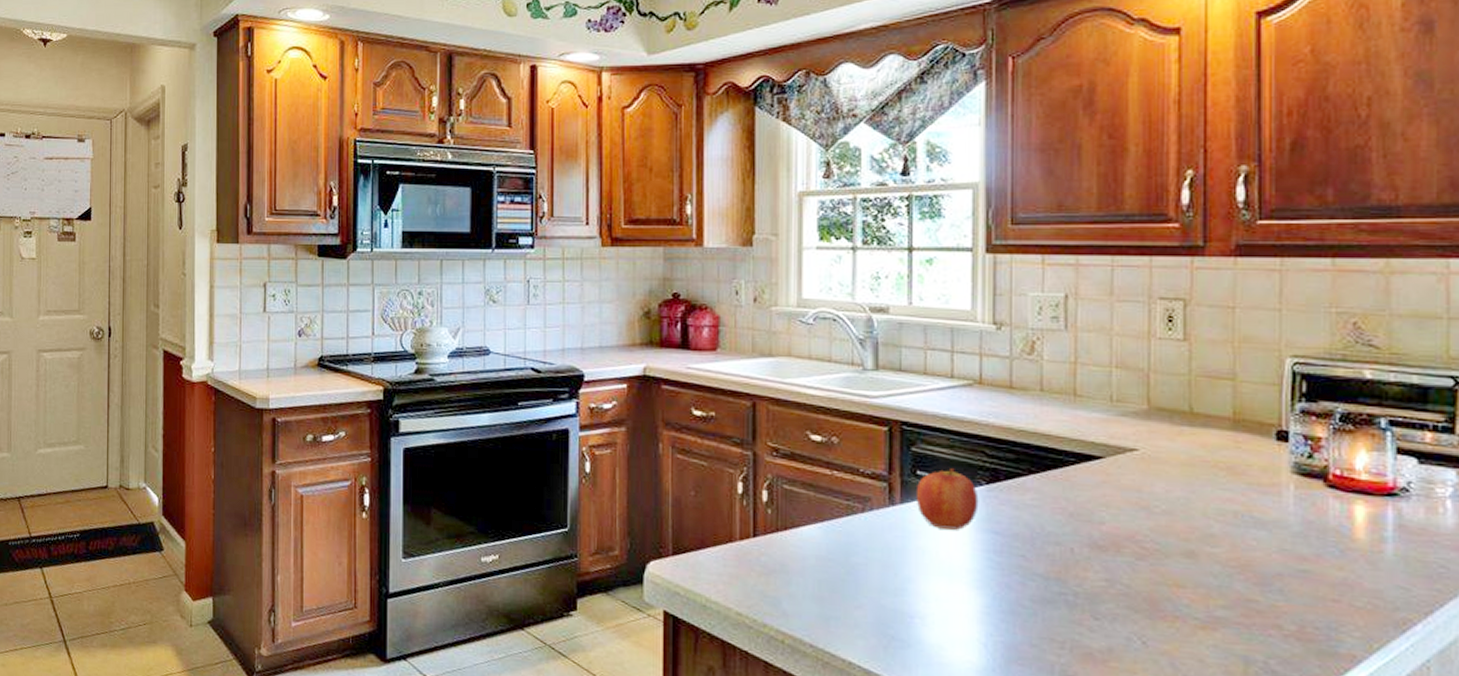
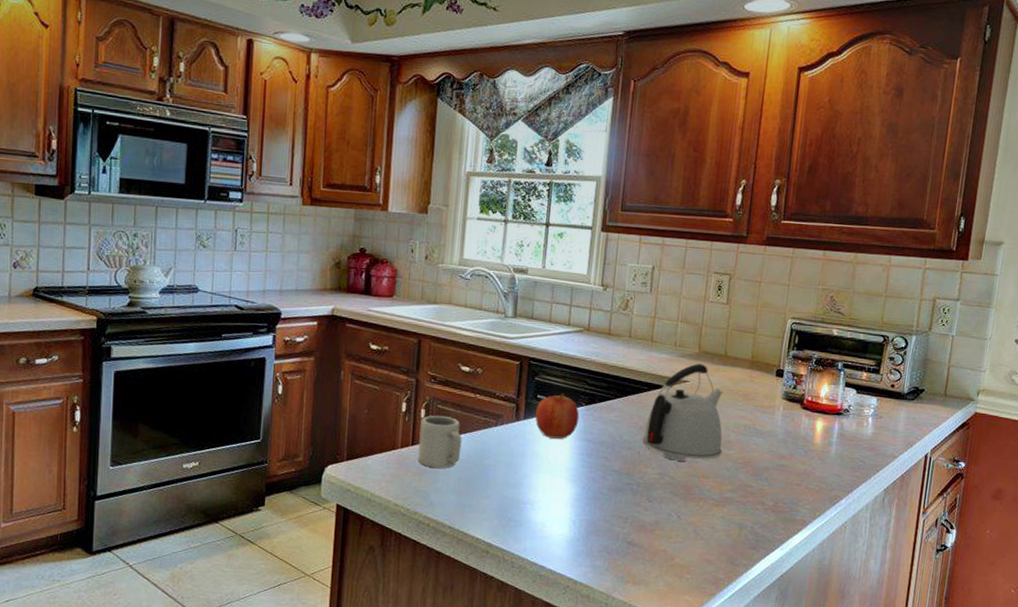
cup: none [762,498,819,567] -> present [417,415,462,468]
kettle: none [1076,424,1203,563] -> present [643,363,723,461]

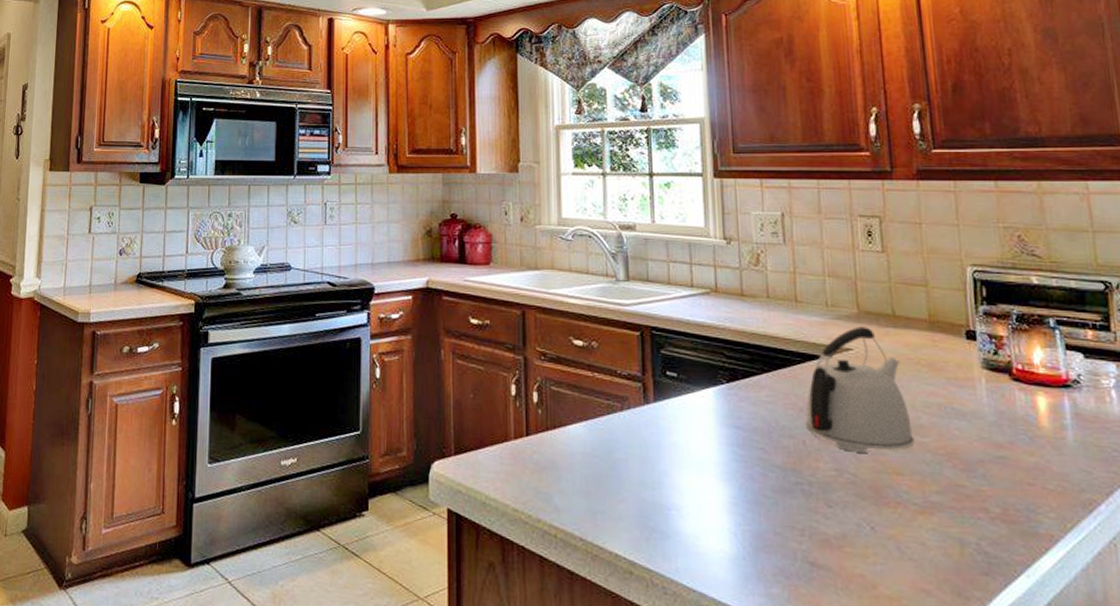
cup: present [417,415,462,468] -> none [534,398,584,464]
fruit: present [535,393,580,439] -> none [666,369,722,426]

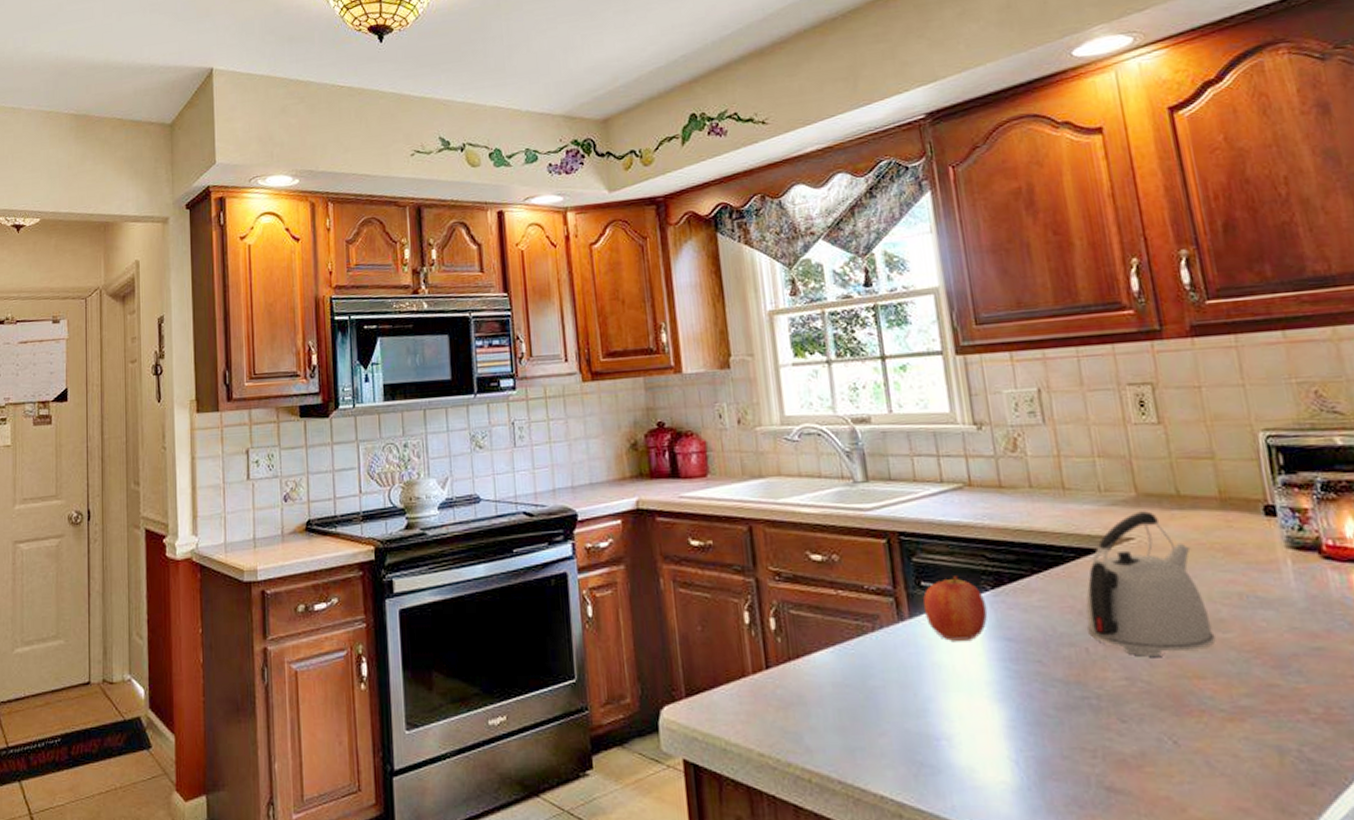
fruit: none [666,369,722,426] -> present [922,576,988,641]

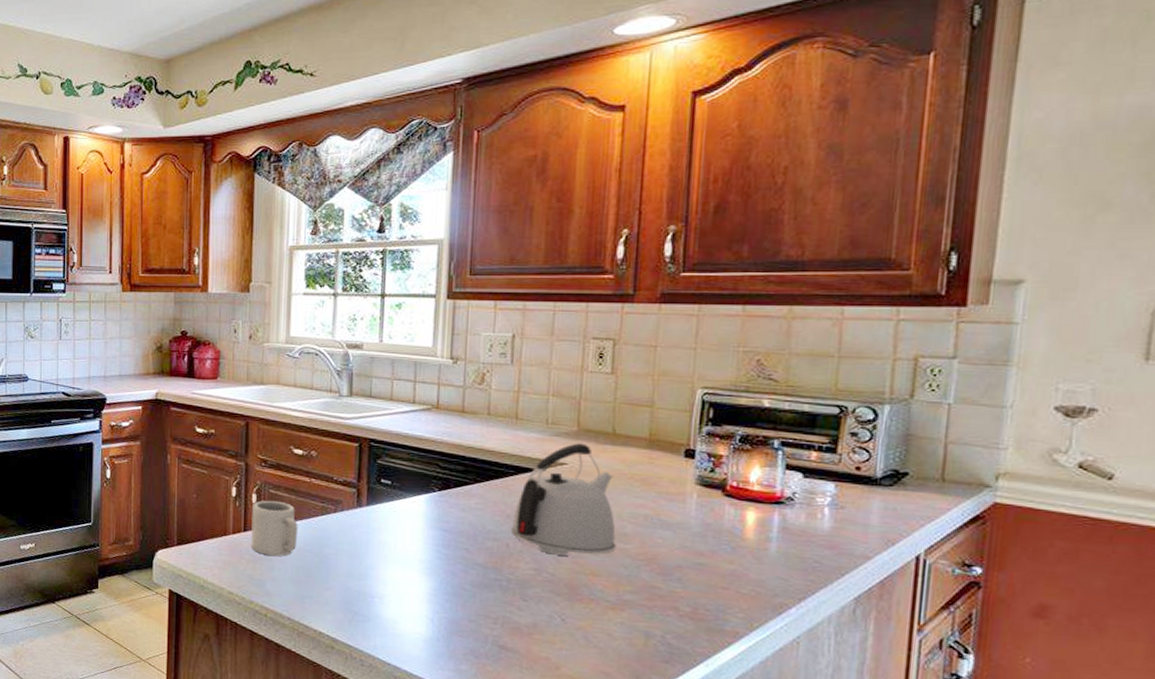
cup: none [771,623,834,697] -> present [251,500,298,556]
fruit: present [922,576,988,641] -> none [379,478,432,528]

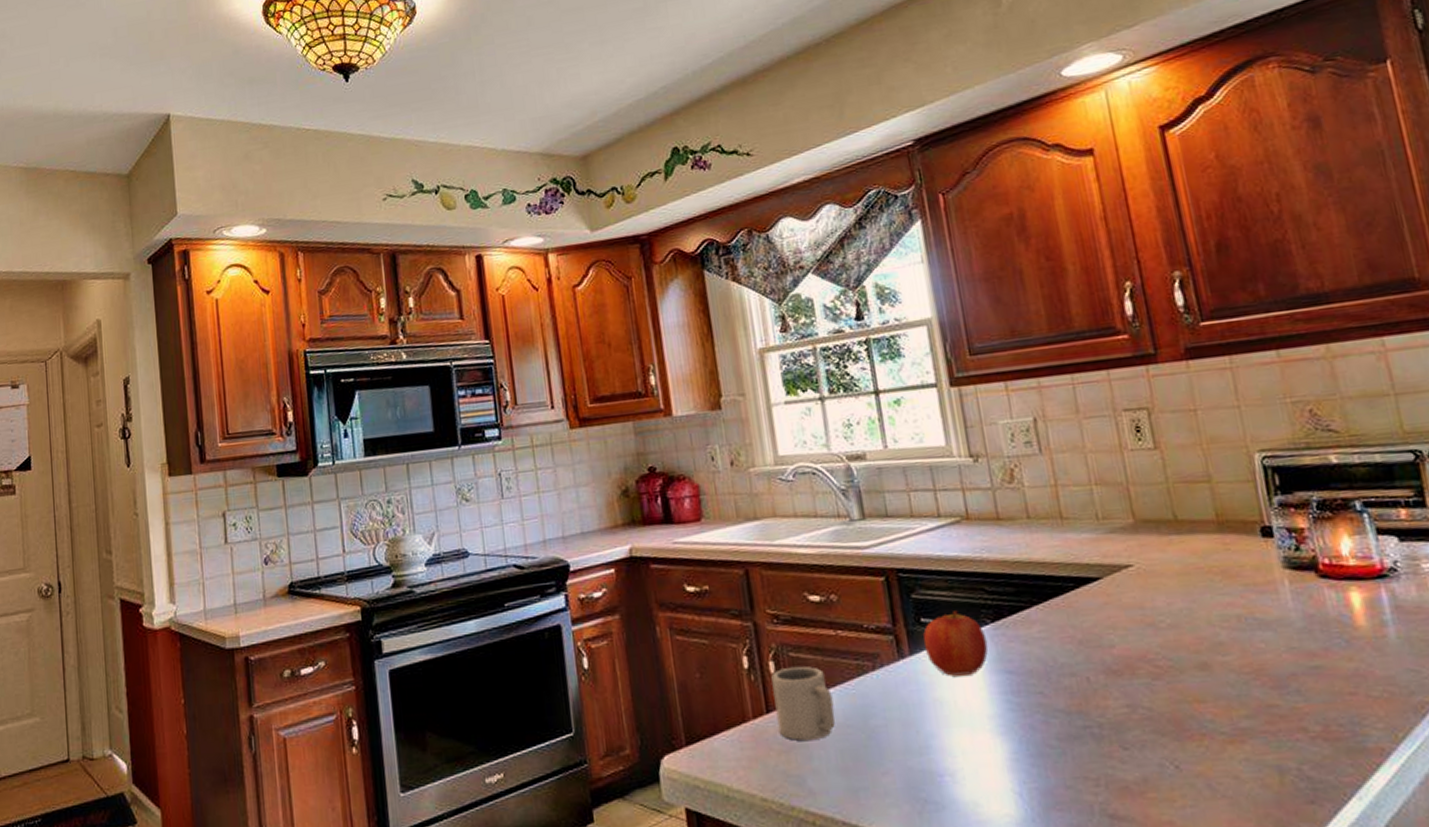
fruit: none [379,478,432,528] -> present [923,611,989,676]
kettle: present [512,443,617,556] -> none [1086,537,1215,683]

